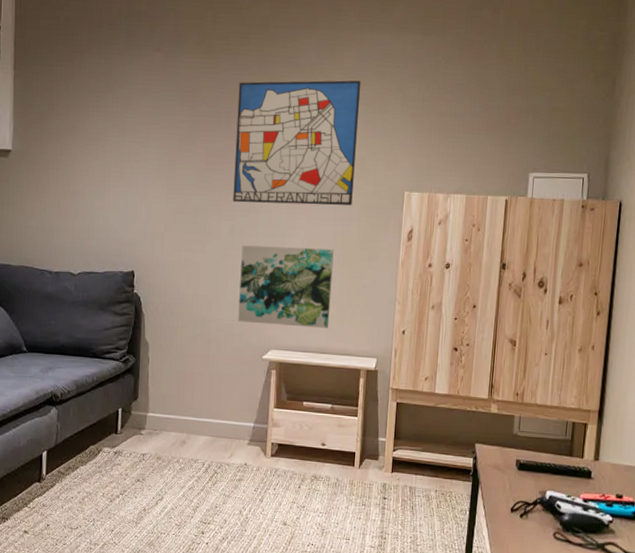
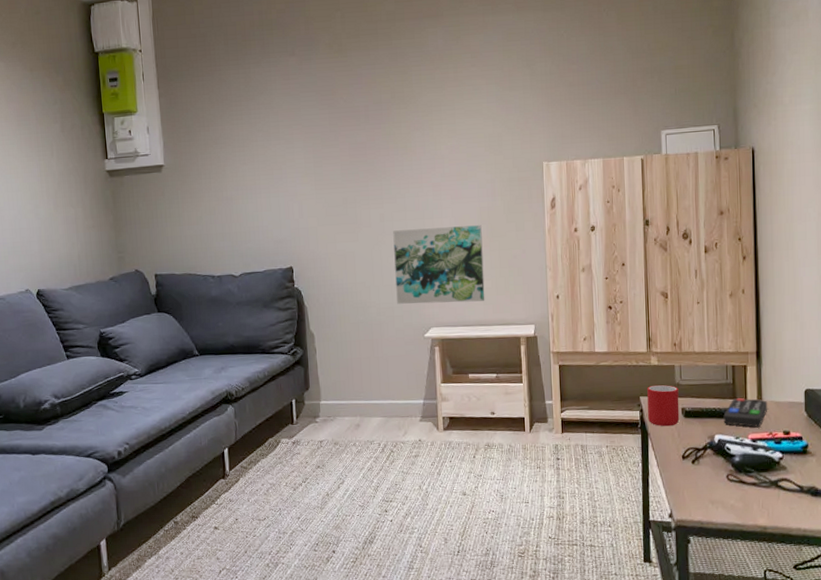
wall art: present [233,80,361,206] -> none [373,62,494,191]
cup: none [480,434,516,477] -> present [647,385,680,427]
remote control: none [557,456,604,487] -> present [723,398,768,427]

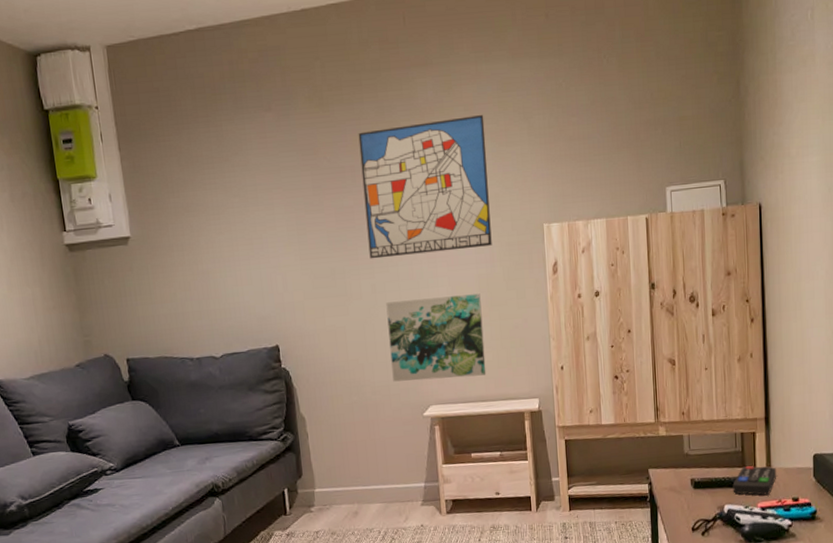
wall art: none [373,62,494,191] -> present [358,115,492,259]
cup: present [647,385,680,427] -> none [656,456,689,499]

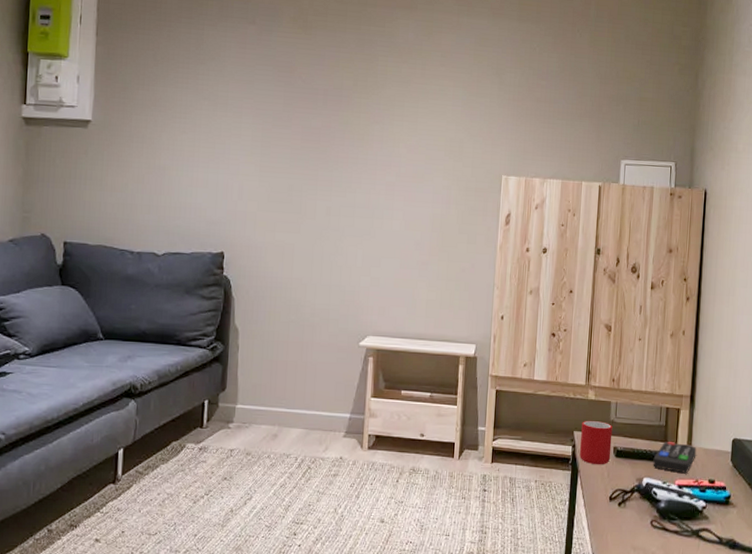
wall art: present [358,115,492,259] -> none [329,59,459,188]
wall art: present [386,293,486,382] -> none [334,226,432,313]
cup: none [656,456,689,499] -> present [579,421,613,465]

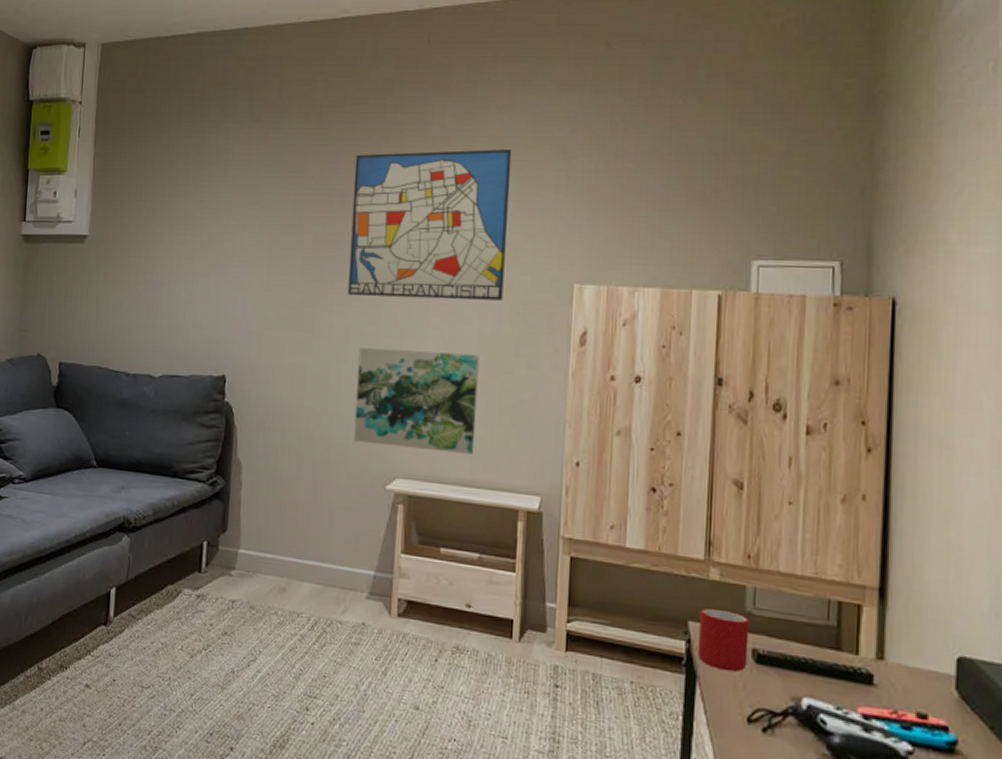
wall art: none [329,59,459,188] -> present [347,149,512,301]
wall art: none [334,226,432,313] -> present [354,347,479,454]
remote control: present [653,442,697,473] -> none [818,650,893,699]

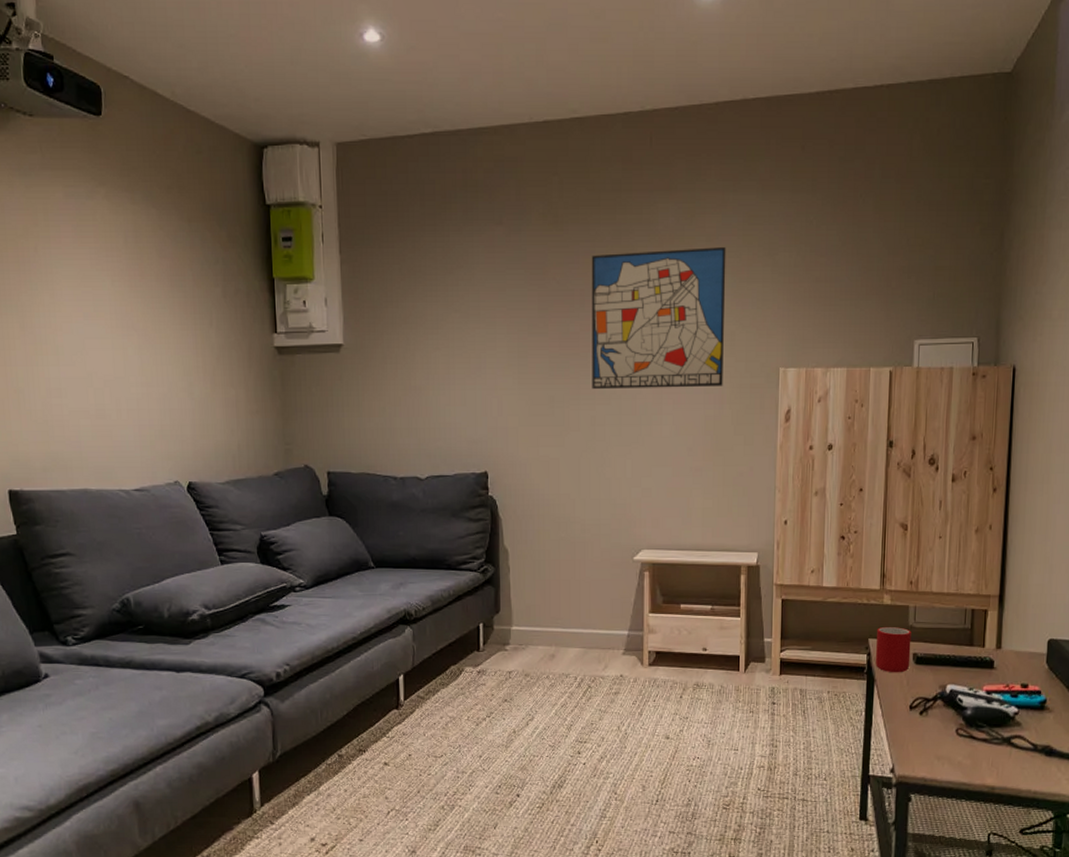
wall art: present [354,347,479,454] -> none [605,436,706,523]

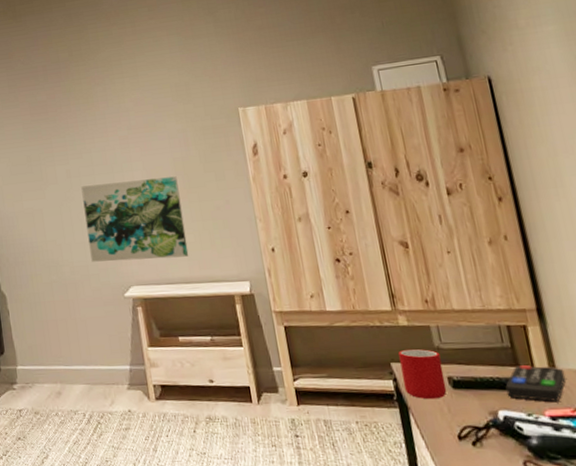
wall art: present [591,247,726,390] -> none [48,13,186,147]
wall art: none [605,436,706,523] -> present [81,176,189,262]
remote control: none [957,645,1007,678] -> present [505,365,566,402]

